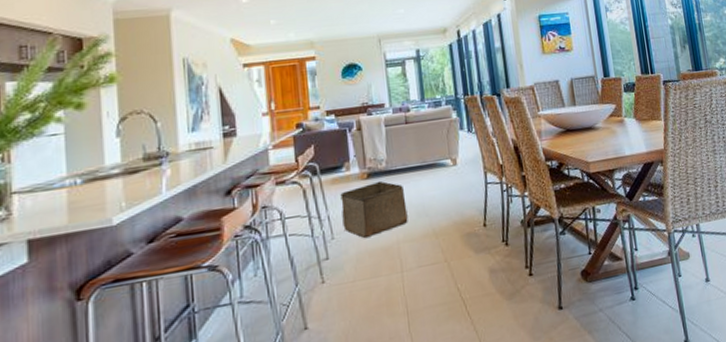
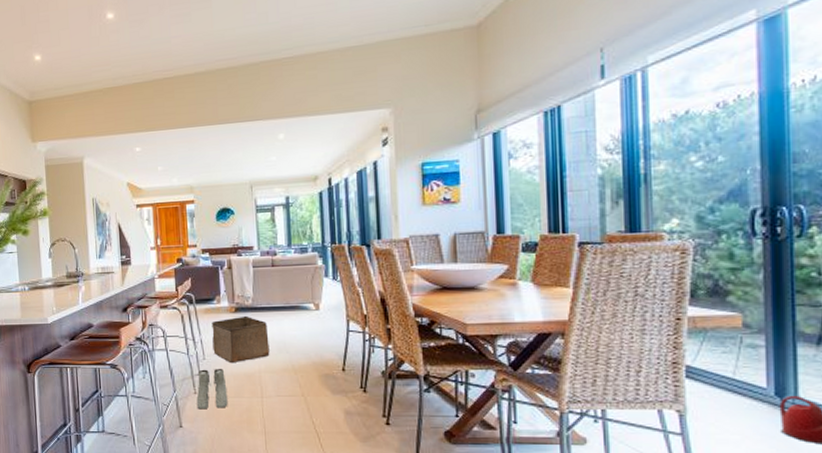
boots: none [324,247,364,302] -> present [196,369,228,410]

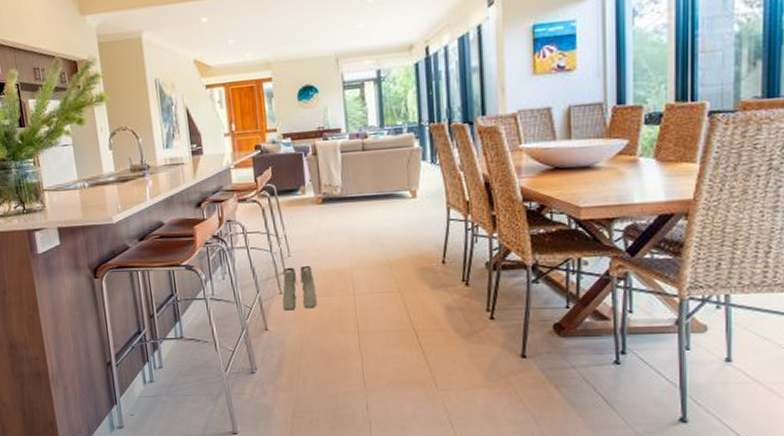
storage bin: present [211,315,270,364] -> none [296,206,362,260]

